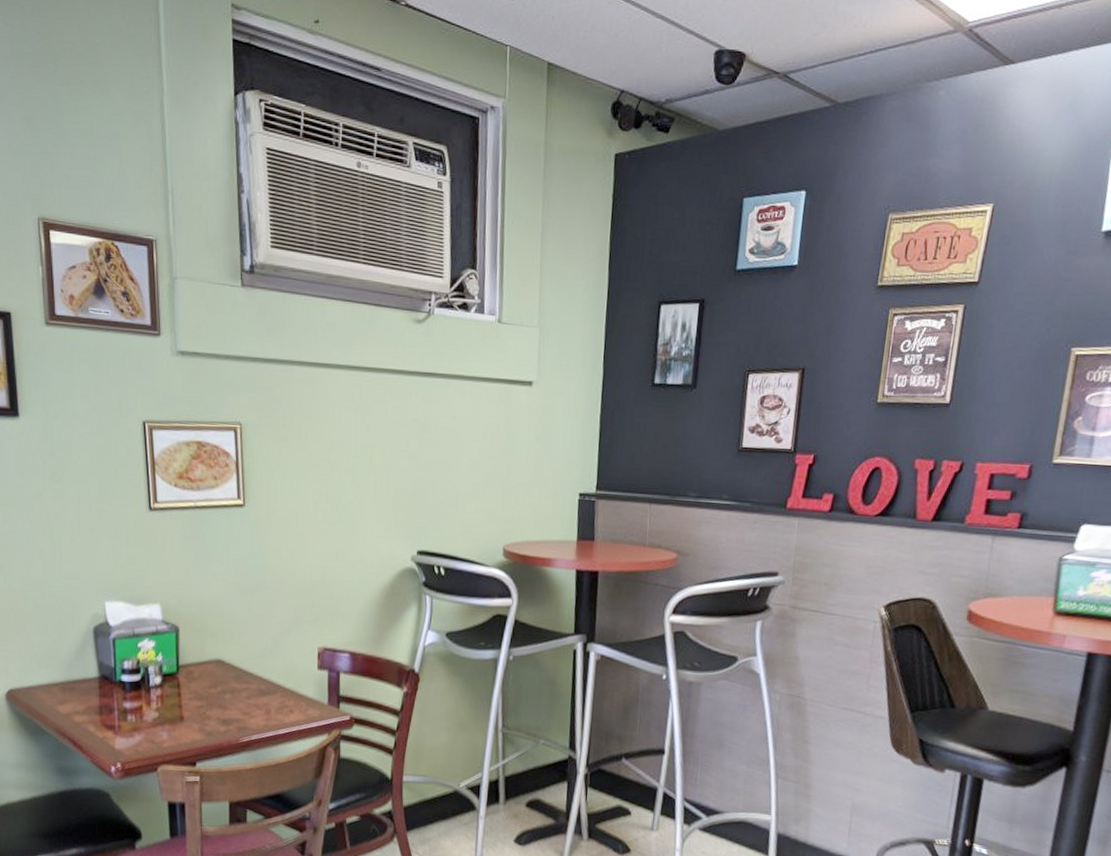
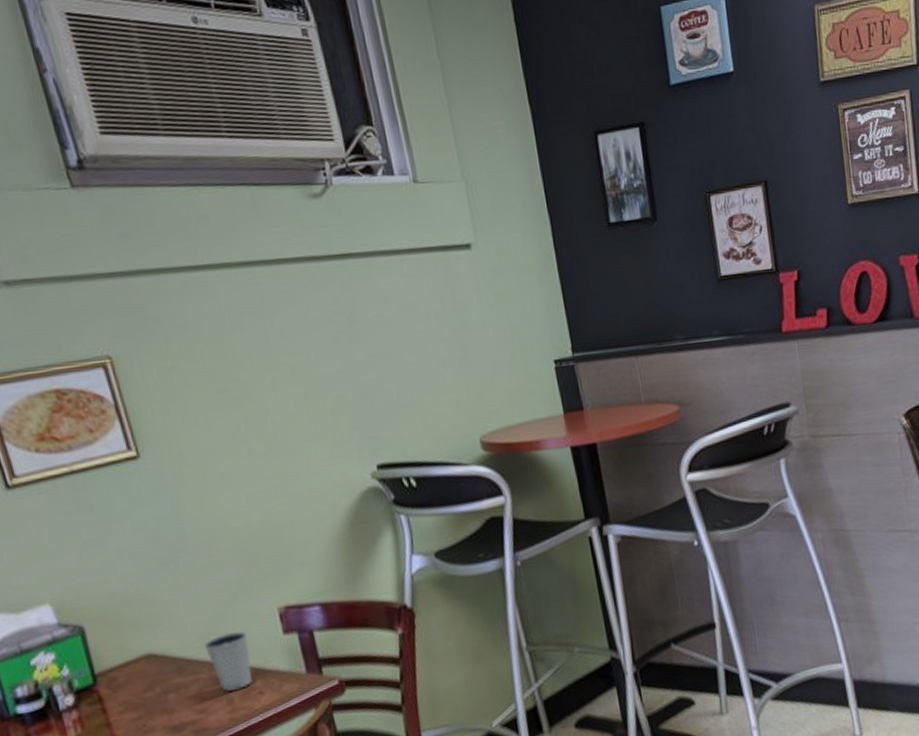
dixie cup: none [258,657,292,705] -> present [203,631,253,692]

